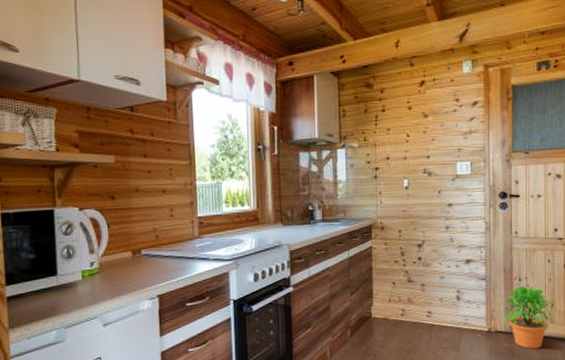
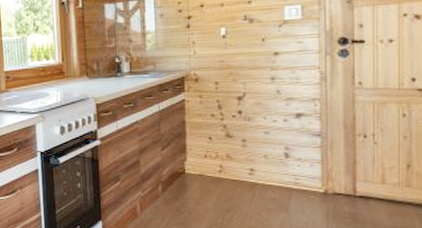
potted plant: present [502,285,555,349] -> none [342,143,412,215]

